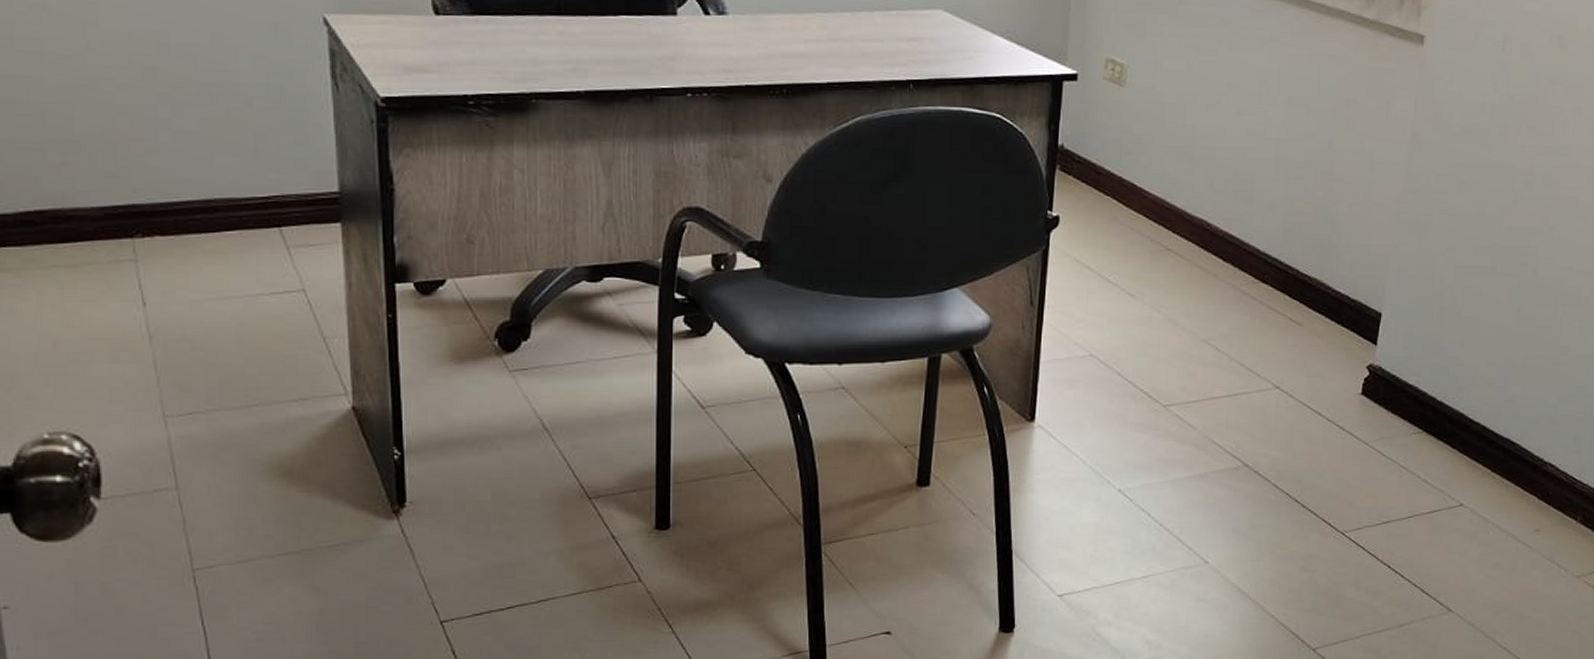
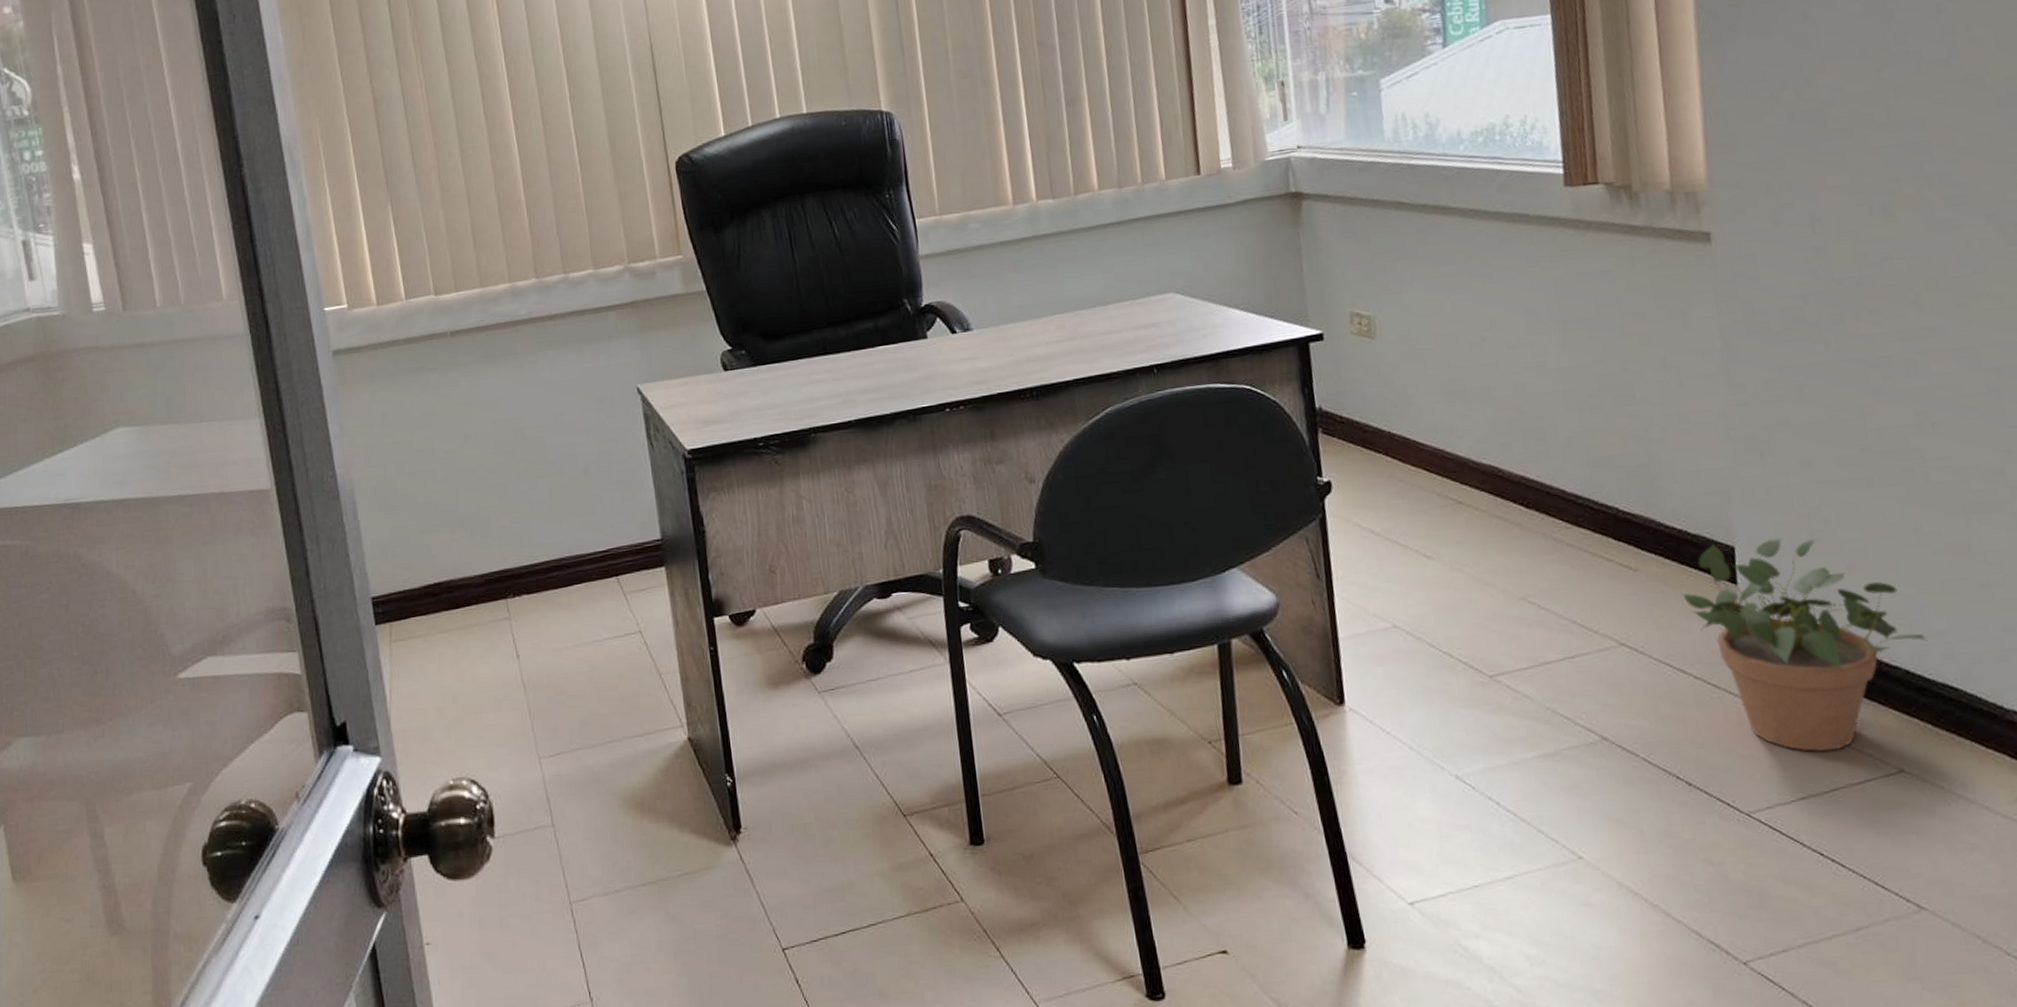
potted plant: none [1333,308,1504,487] -> present [1682,537,1928,752]

